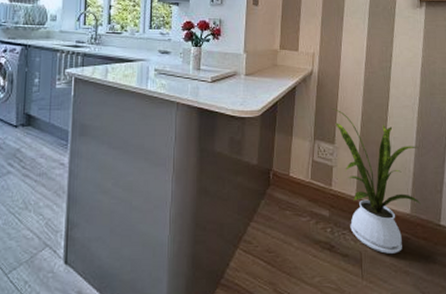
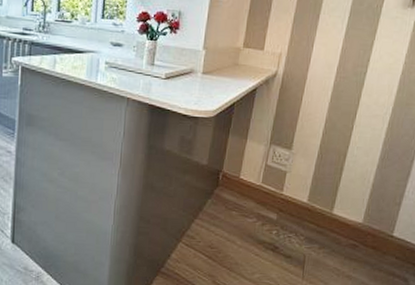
house plant: present [331,108,421,254] -> none [293,113,383,259]

